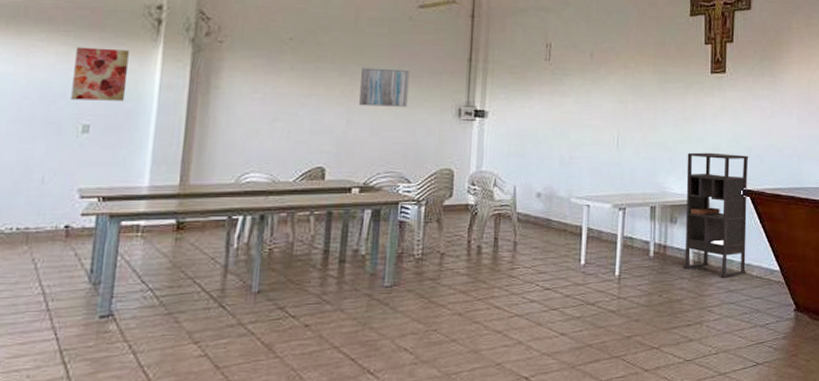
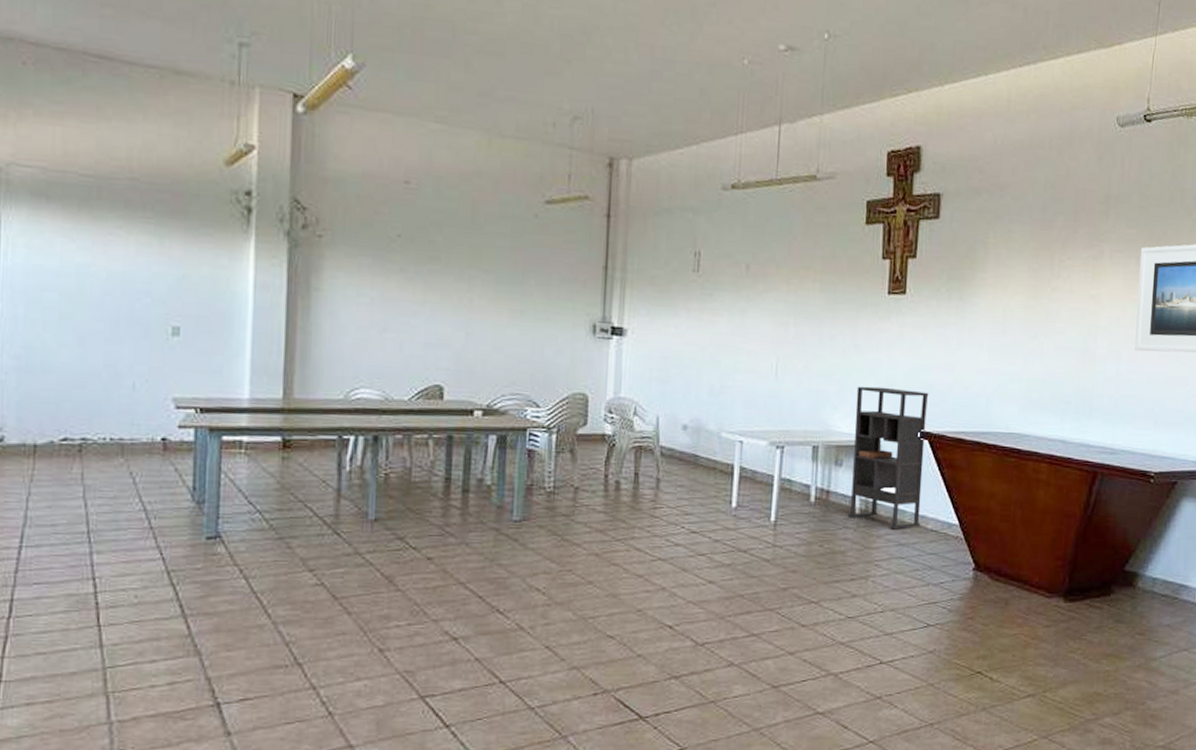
wall art: present [71,47,129,101] -> none [157,237,218,301]
wall art: present [359,67,410,107] -> none [479,272,536,320]

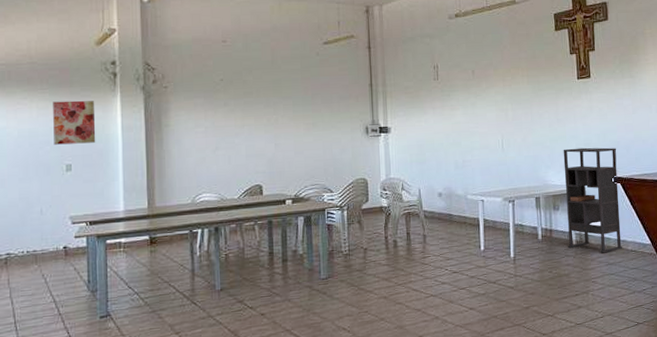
wall art: none [157,237,218,301] -> present [53,100,96,145]

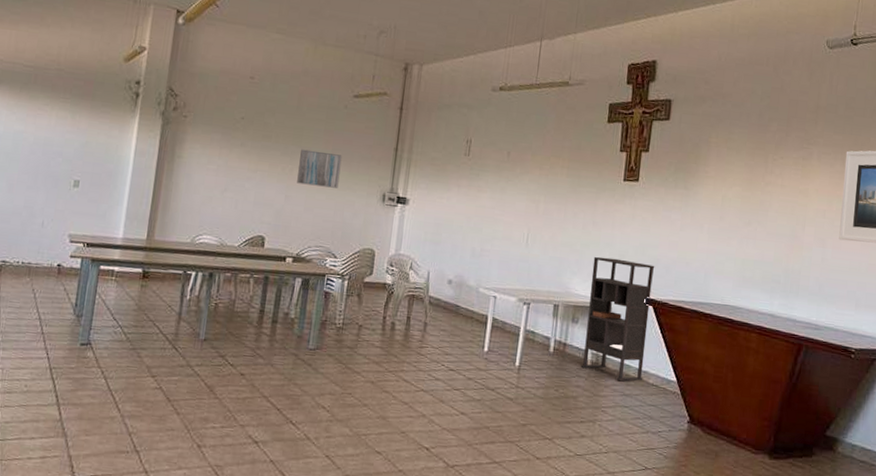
wall art: present [53,100,96,145] -> none [66,113,112,163]
wall art: none [282,98,323,131] -> present [297,149,342,188]

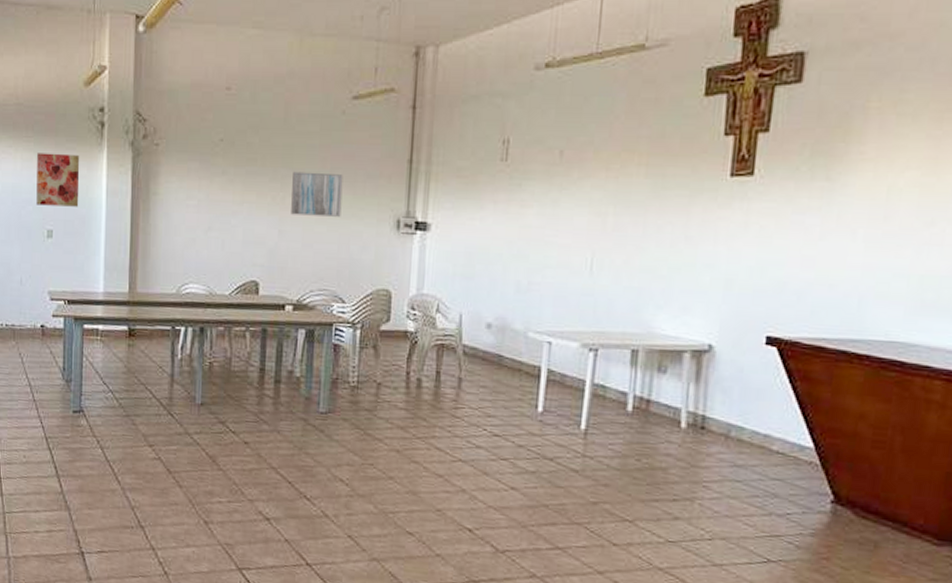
wall art: none [66,113,112,163] -> present [36,153,80,207]
bookshelf: present [580,256,655,382] -> none [671,283,780,449]

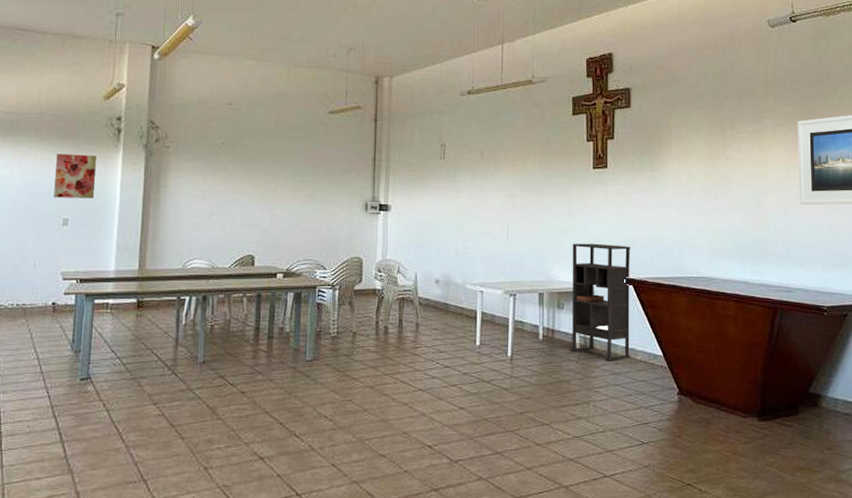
wall art: present [291,171,343,217] -> none [281,167,323,202]
bookshelf: none [671,283,780,449] -> present [570,243,631,361]

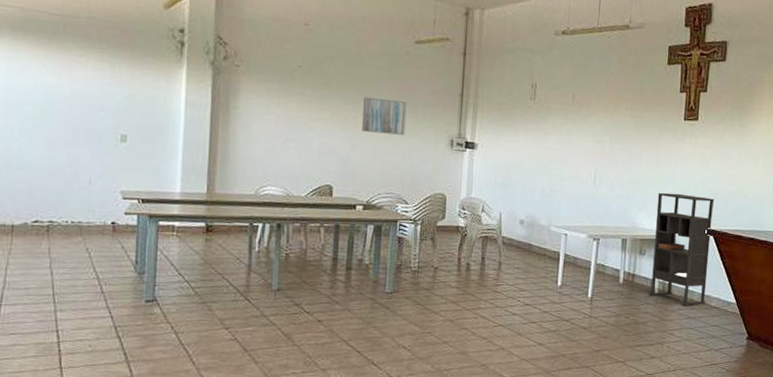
wall art: present [54,153,96,199] -> none [109,64,157,115]
wall art: none [281,167,323,202] -> present [362,97,407,135]

